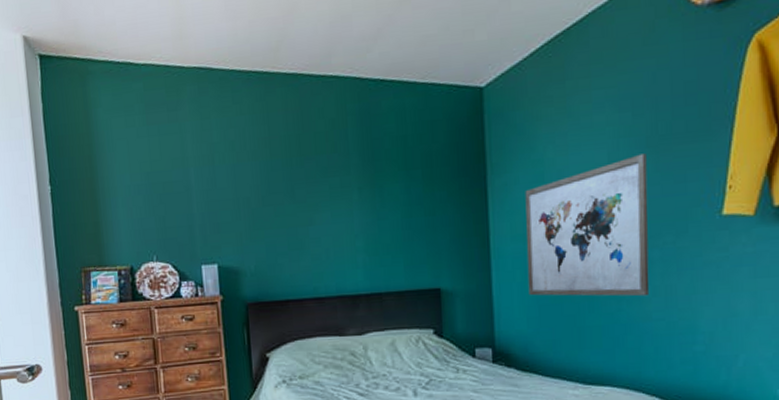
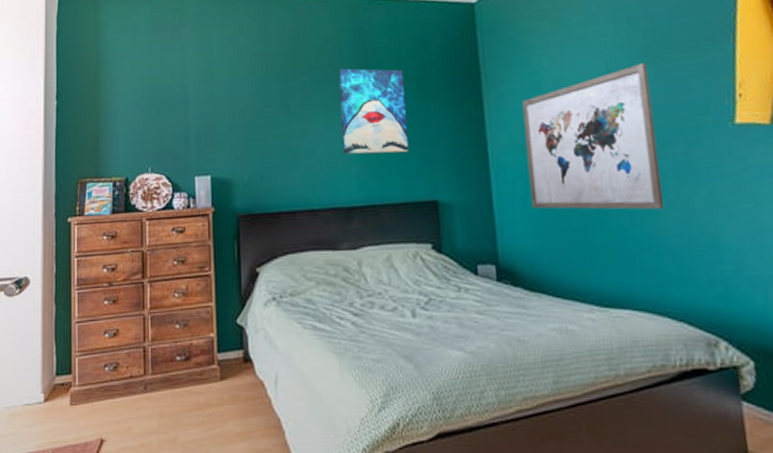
wall art: none [344,155,414,244] -> present [338,68,409,155]

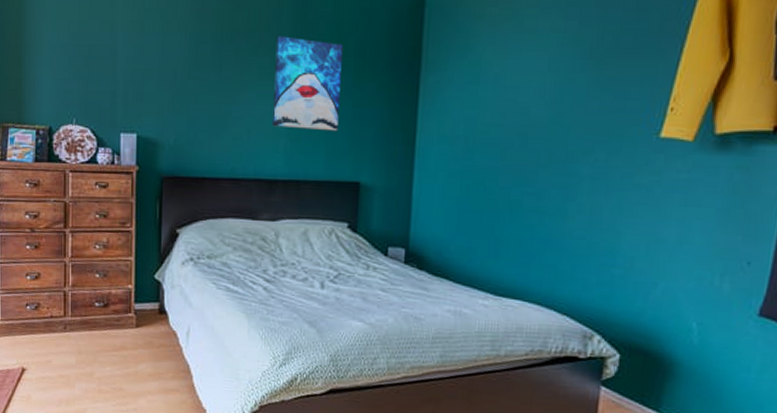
wall art: present [522,63,665,210] -> none [449,65,589,213]

